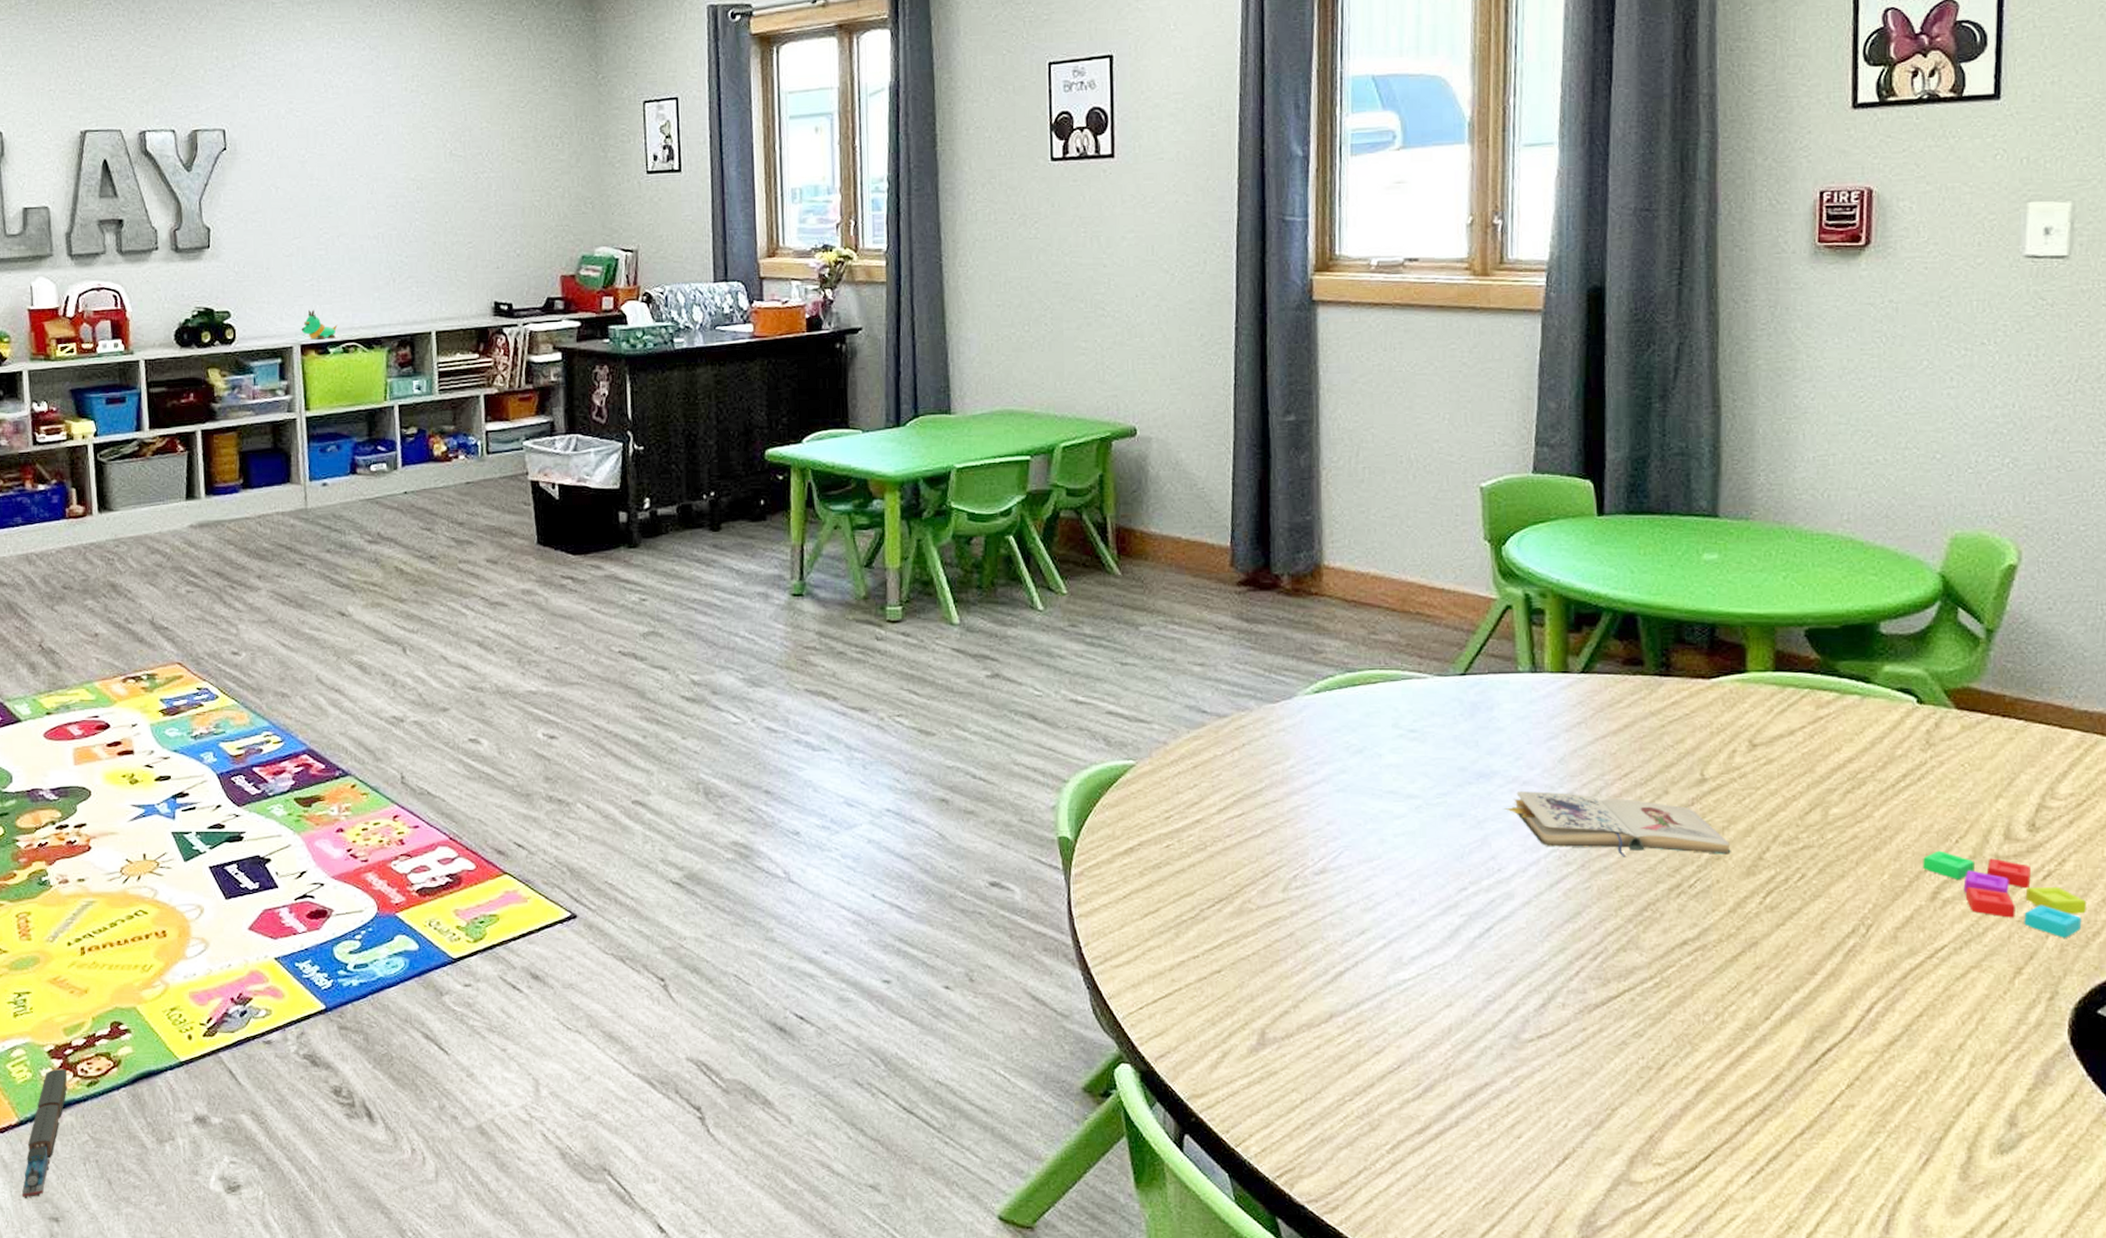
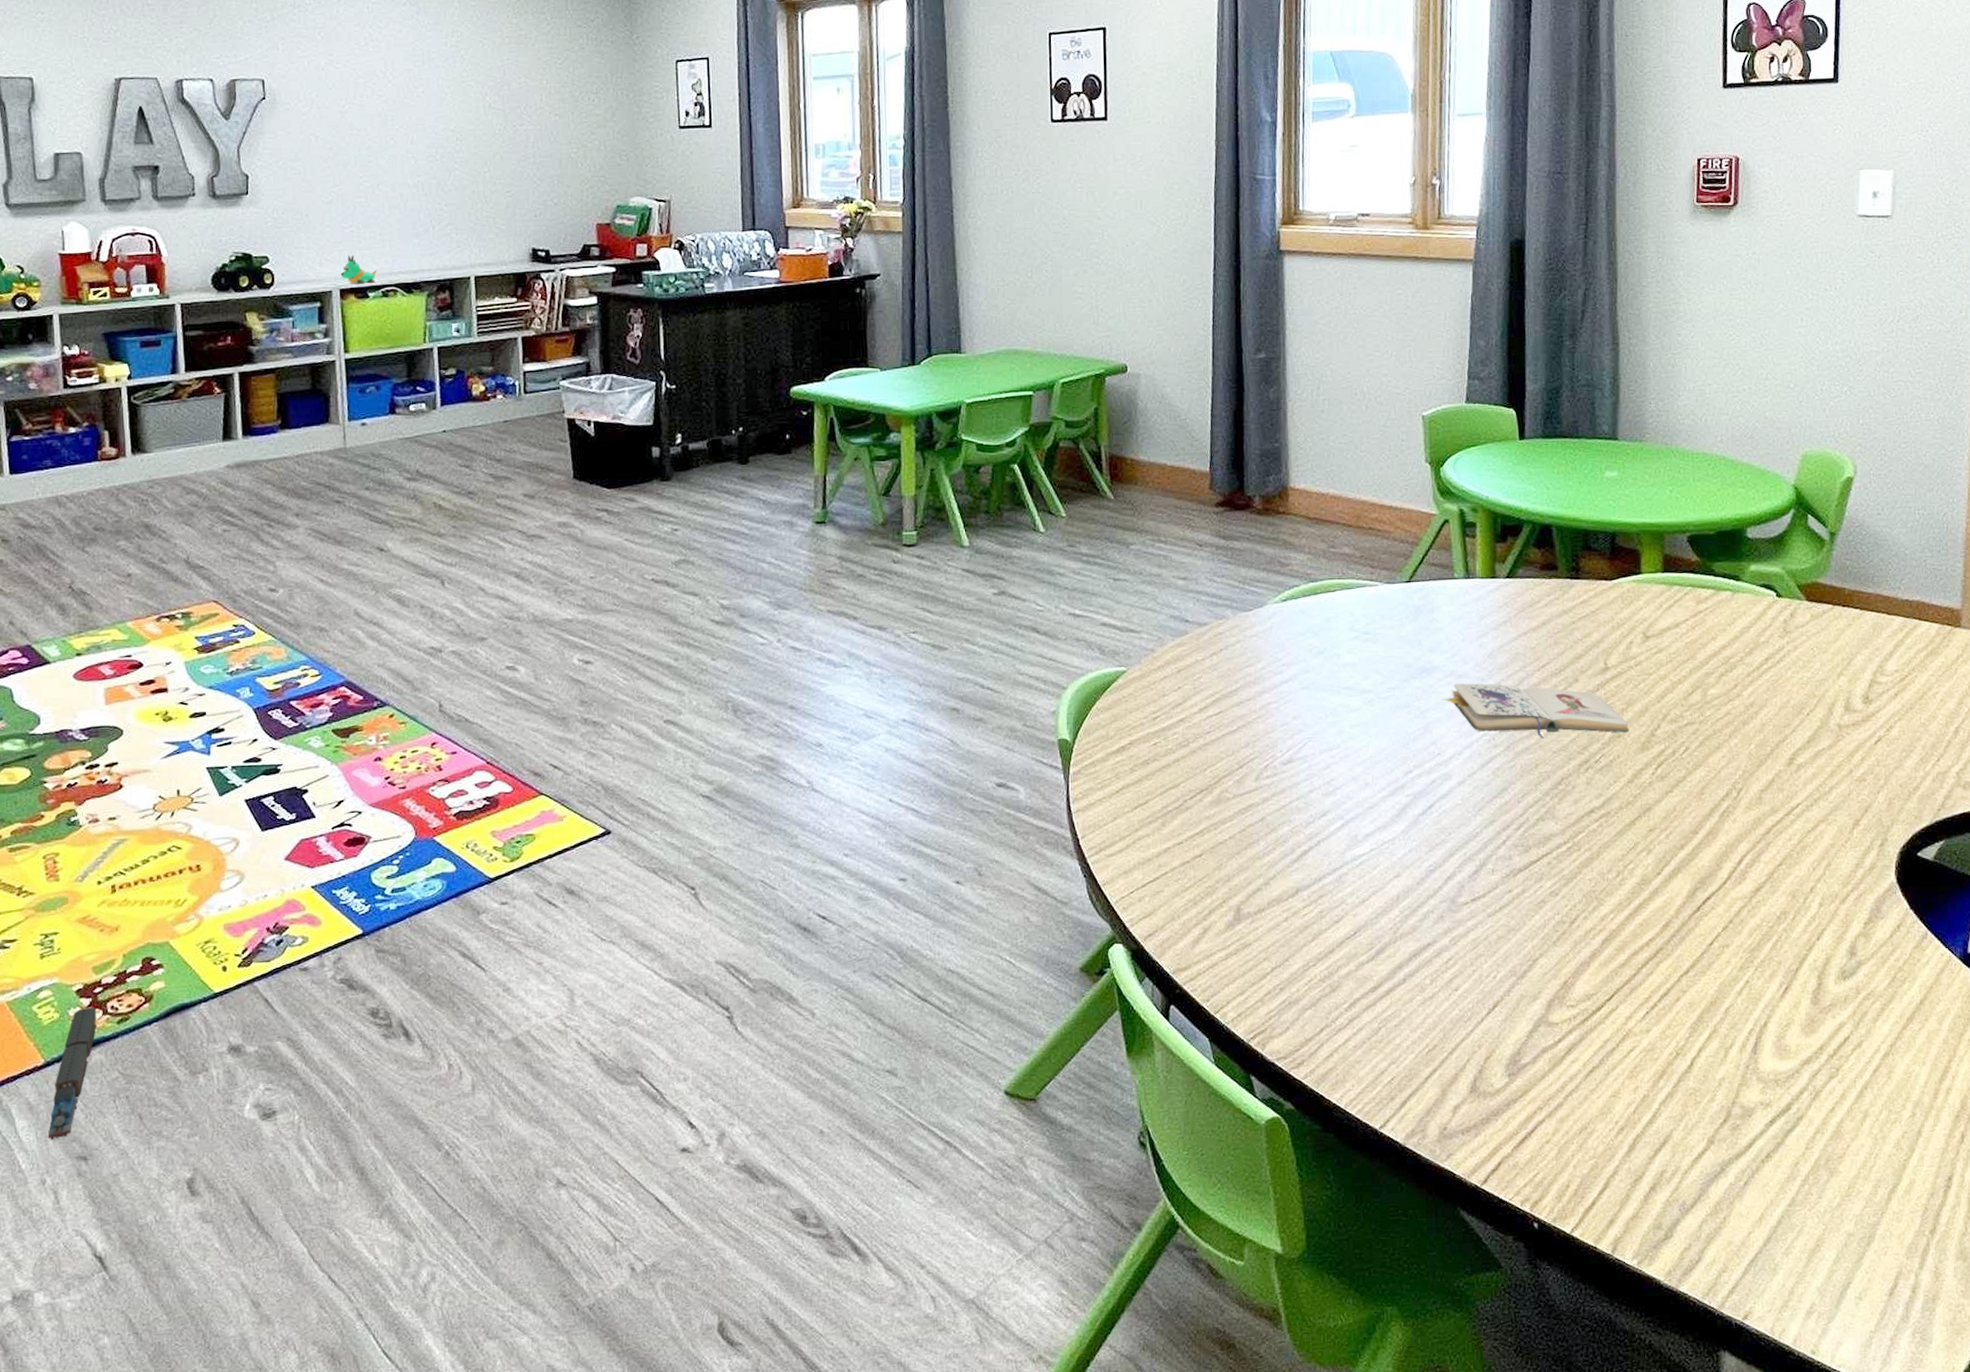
toy blocks: present [1923,850,2087,938] -> none [1782,722,1909,793]

